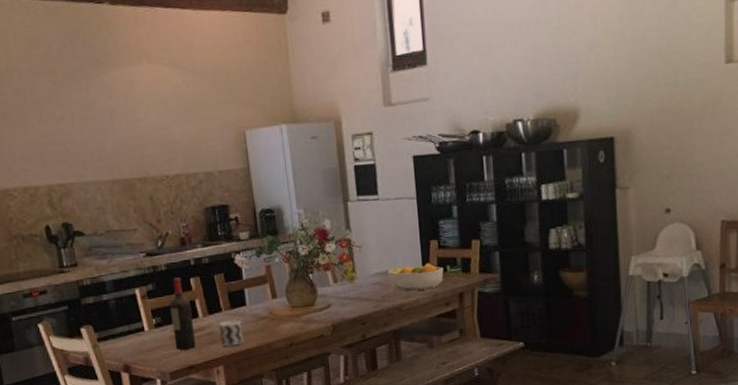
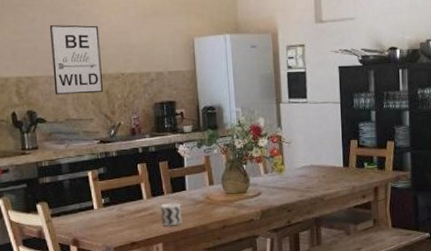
wall art: none [80,121,146,204] -> present [49,25,103,95]
wine bottle: present [169,277,197,350] -> none [118,163,140,228]
fruit bowl: present [387,263,444,291] -> none [312,159,362,183]

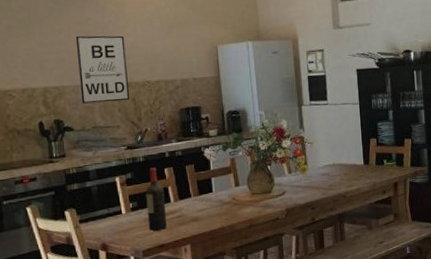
wine bottle: none [118,163,140,228] -> present [145,167,168,231]
cup: present [161,202,182,226] -> none [188,204,209,228]

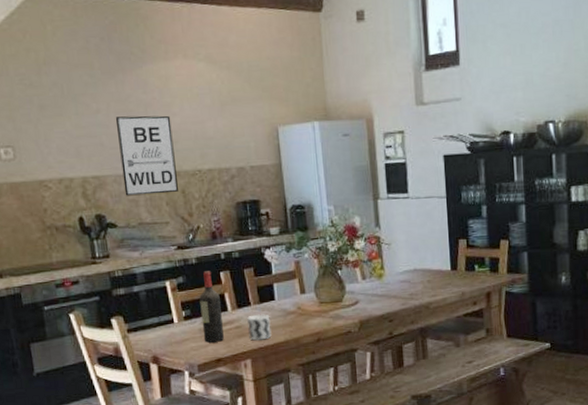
cup: none [188,204,209,228] -> present [247,314,272,341]

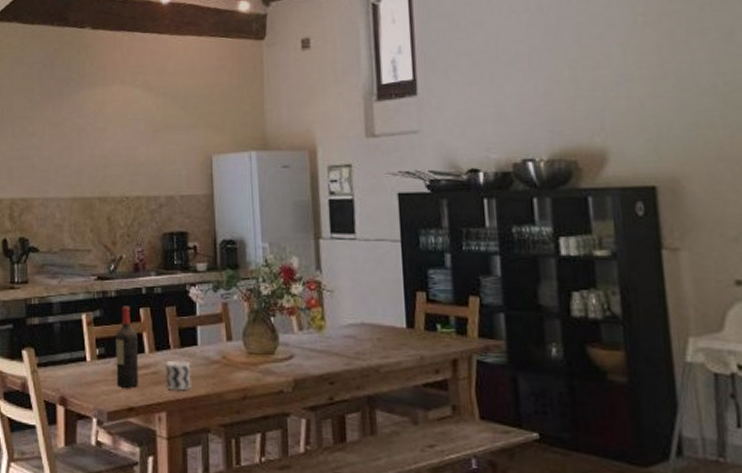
wall art: present [115,115,178,196] -> none [49,139,104,220]

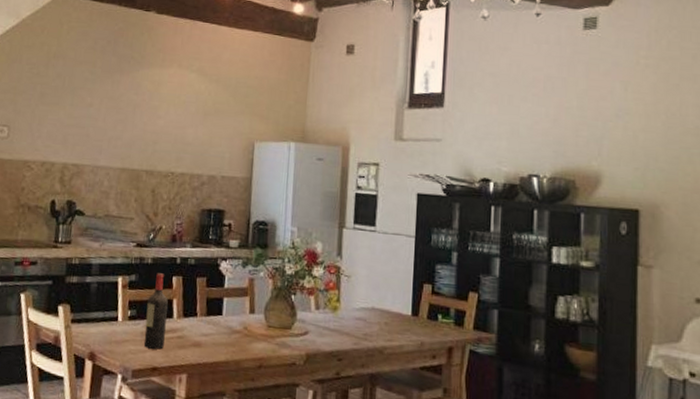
cup: present [166,360,191,391] -> none [189,327,214,356]

